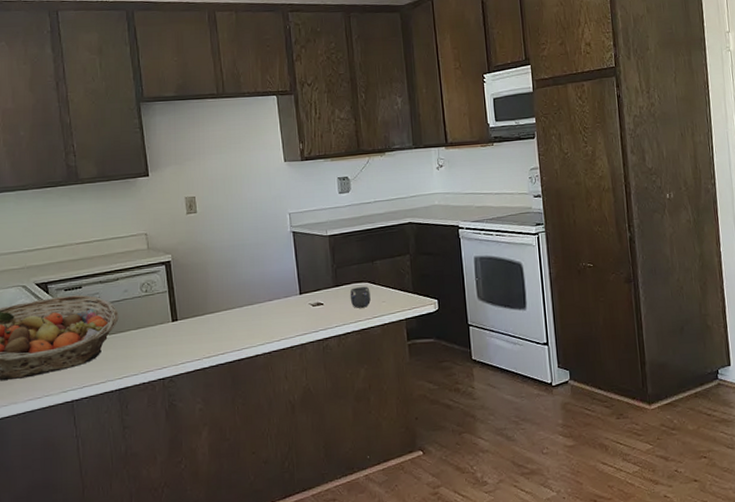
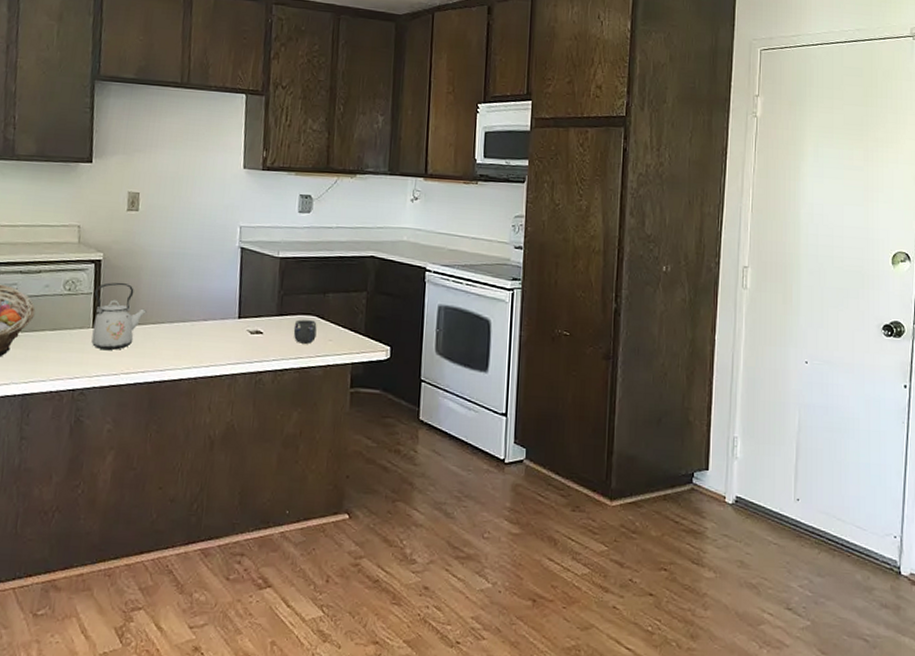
kettle: none [169,278,218,339] -> present [91,282,147,350]

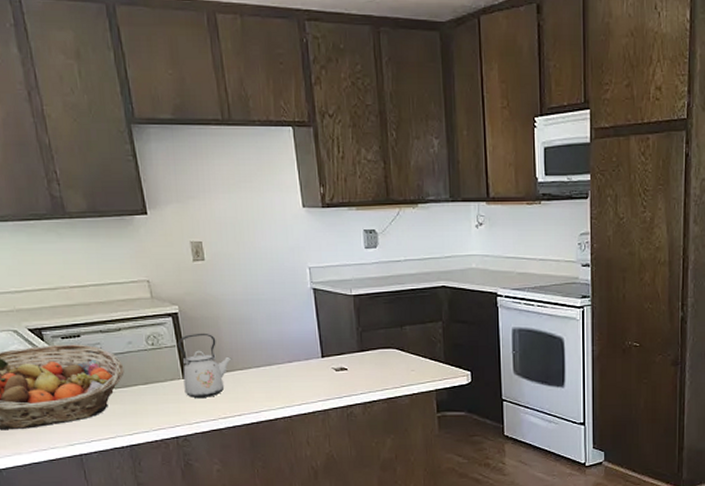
mug: present [293,320,317,344] -> none [376,353,399,376]

